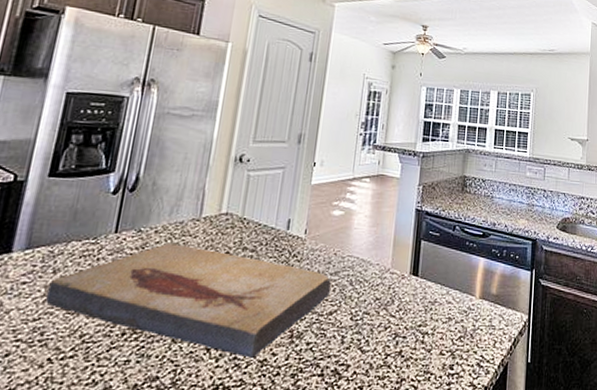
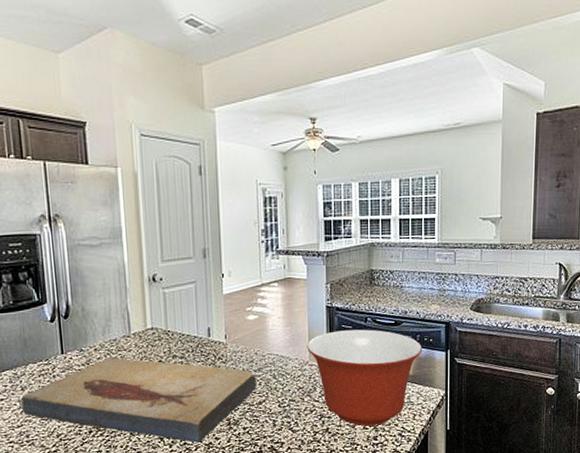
mixing bowl: none [390,237,509,351] -> present [307,329,423,426]

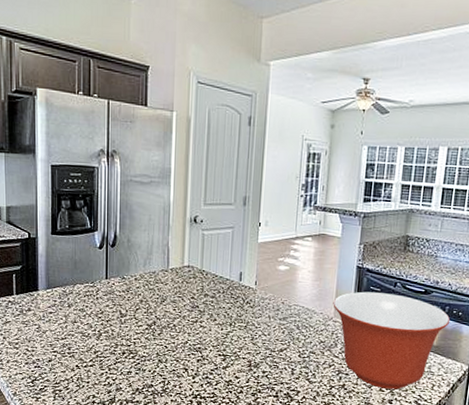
fish fossil: present [21,358,256,443] -> none [67,288,280,379]

